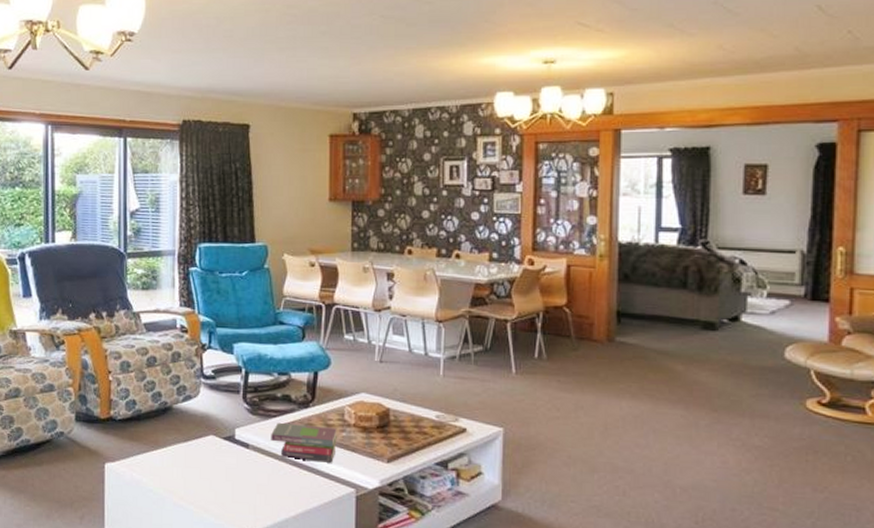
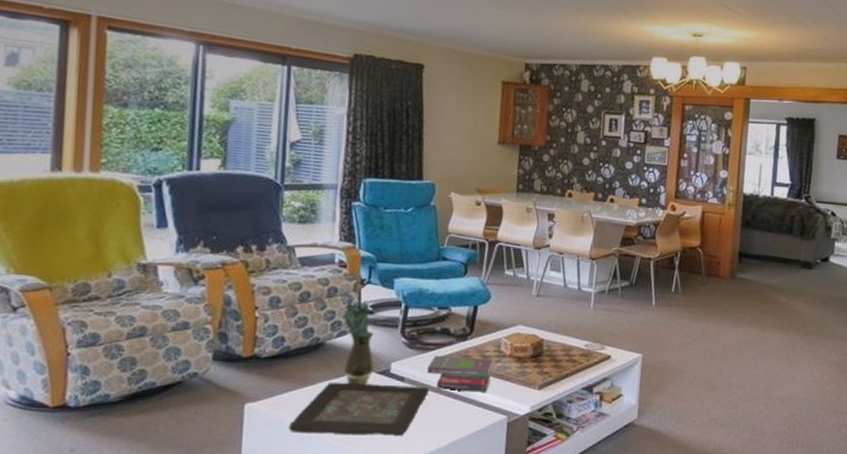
decorative tray: none [144,445,275,503] -> present [288,382,430,436]
vase: none [187,363,220,450] -> present [342,298,374,385]

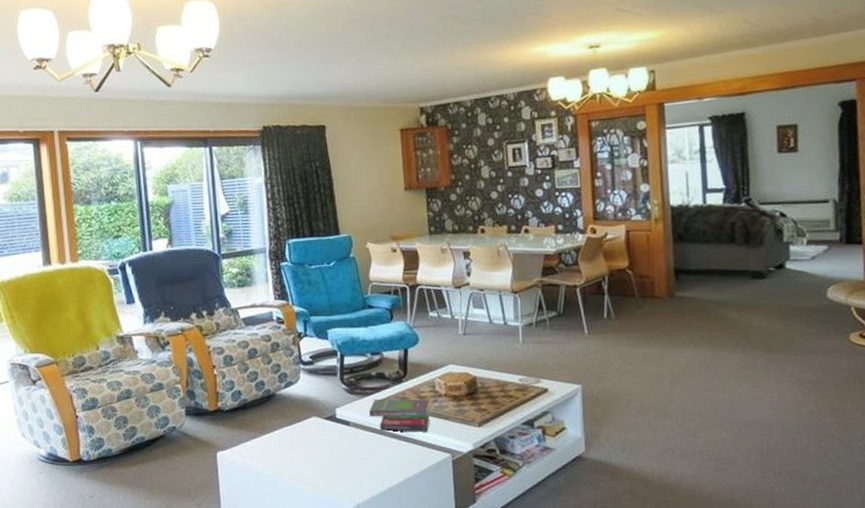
decorative tray: present [288,382,430,436] -> none [255,429,374,478]
vase: present [342,298,374,385] -> none [287,351,322,431]

